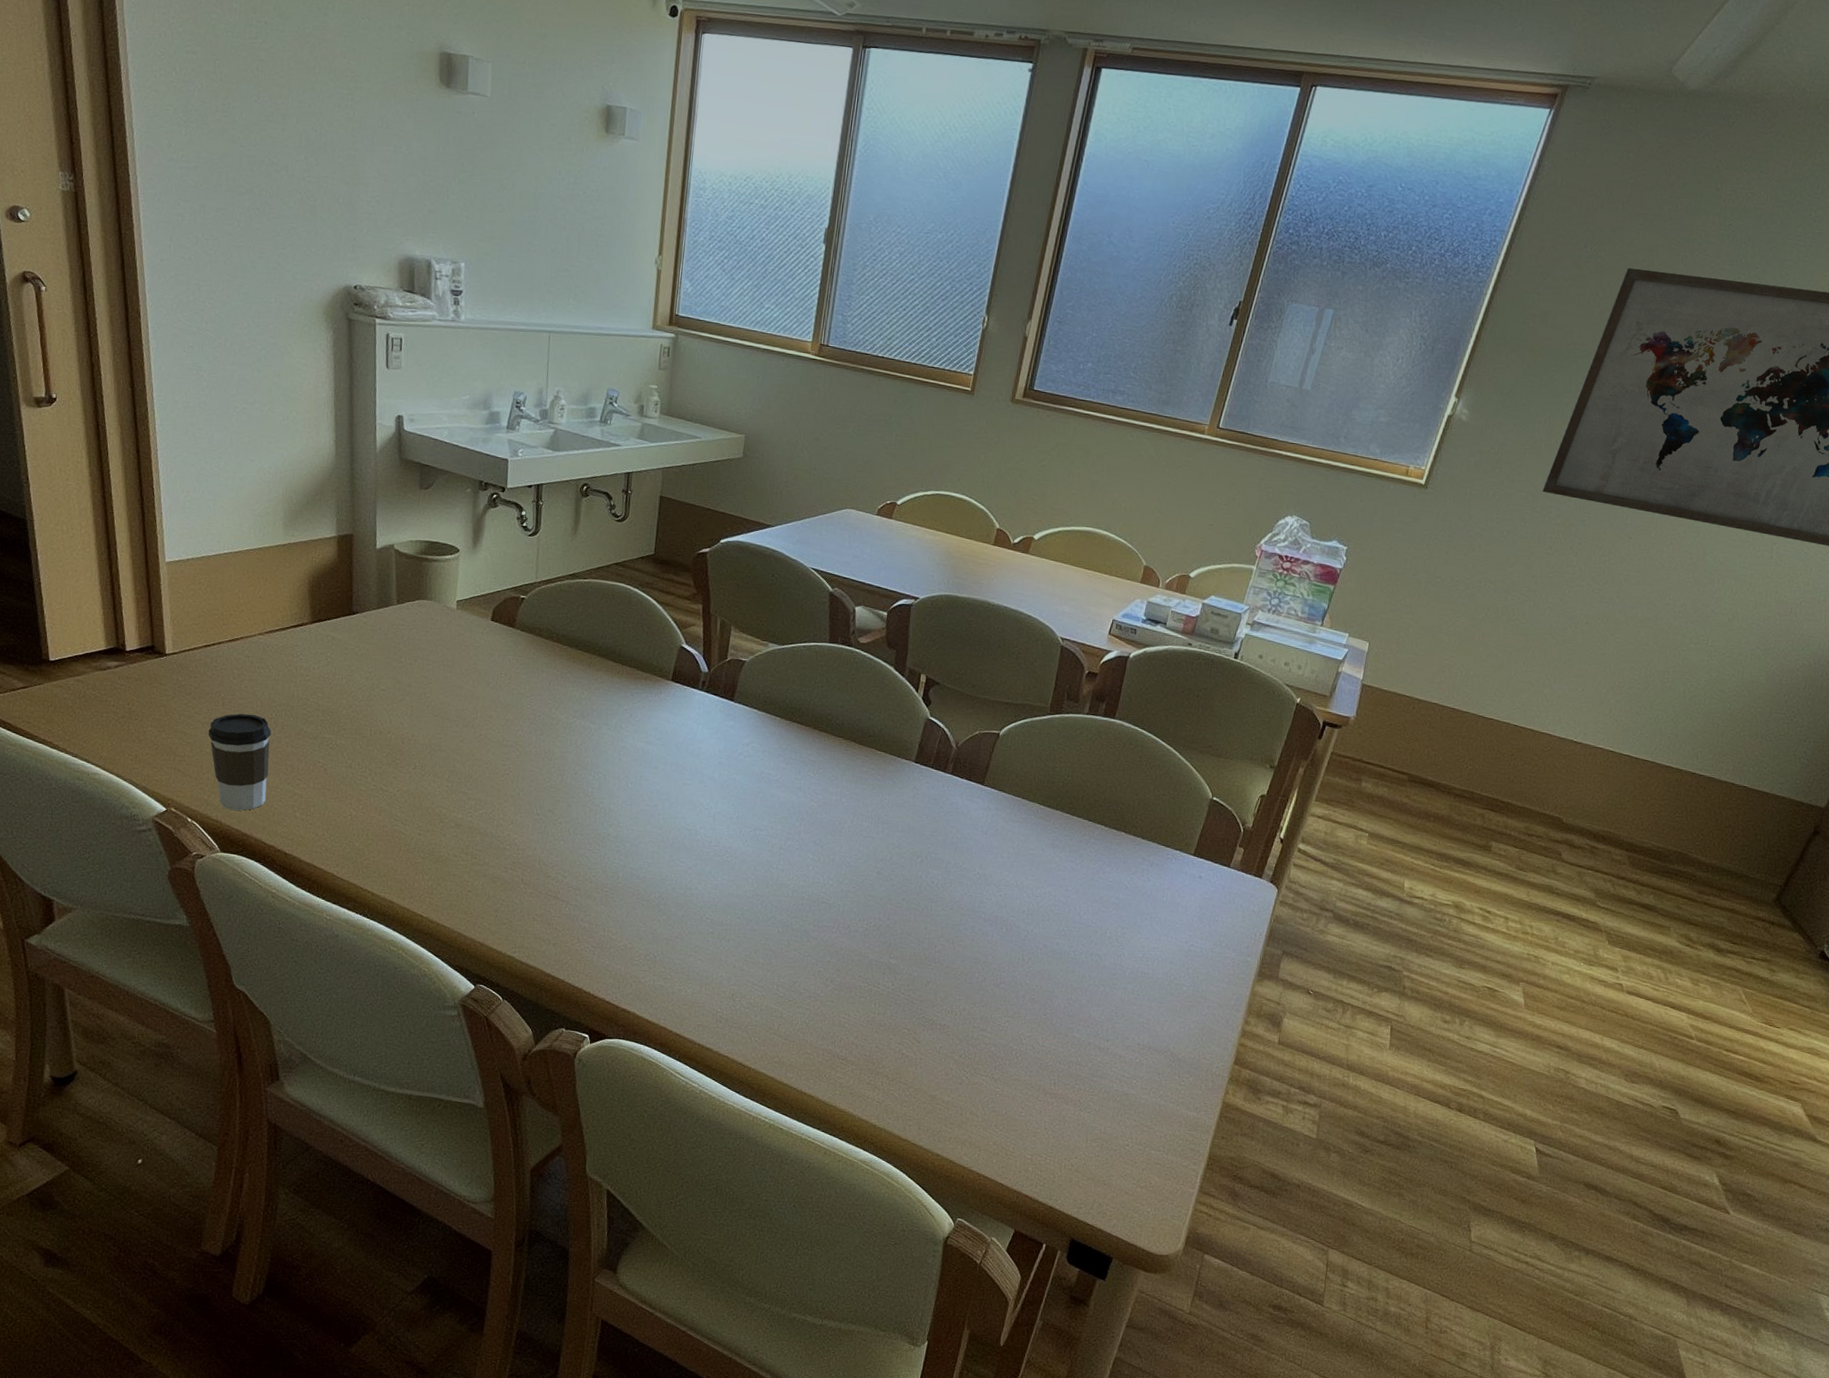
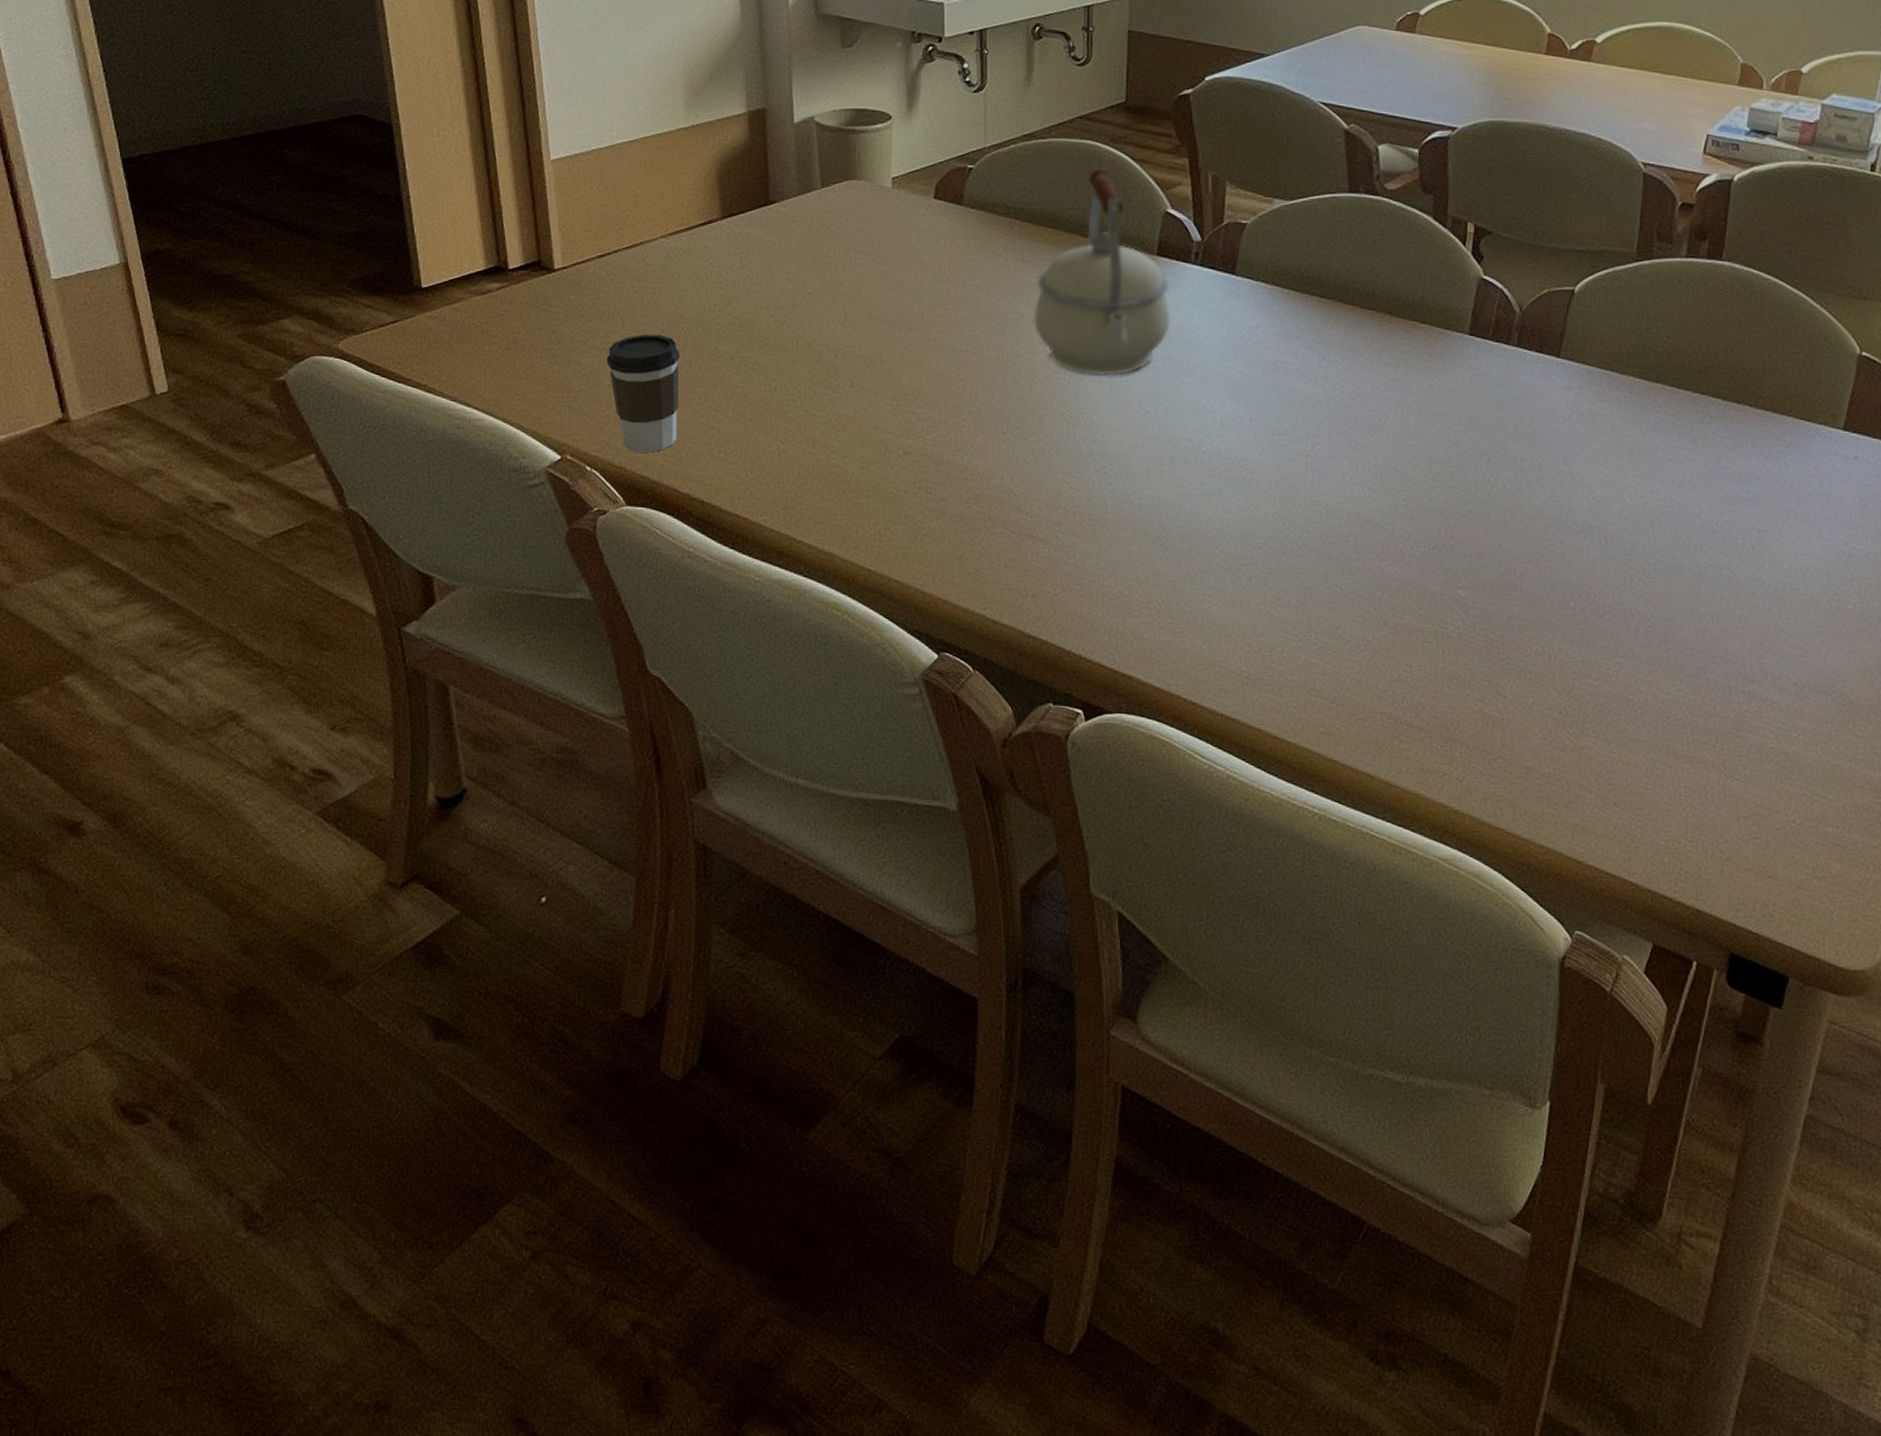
kettle: none [567,607,681,775] -> present [1033,169,1171,376]

